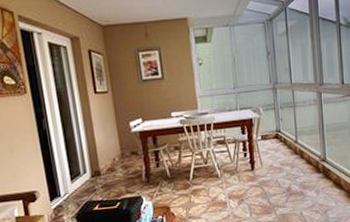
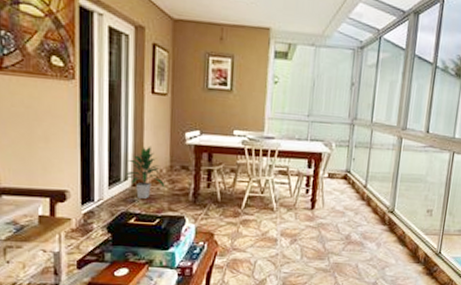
indoor plant: none [82,139,120,187] -> present [124,146,165,199]

